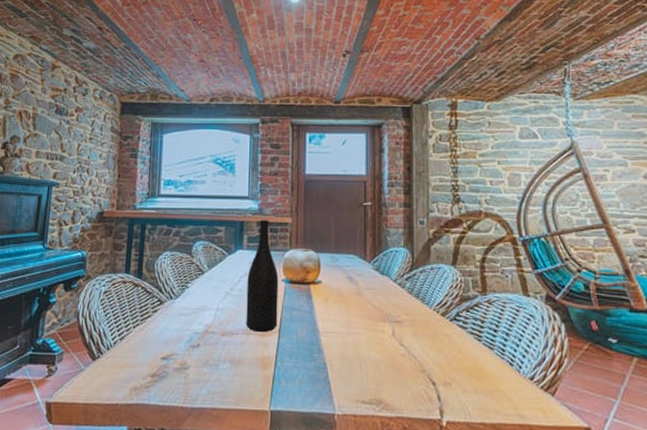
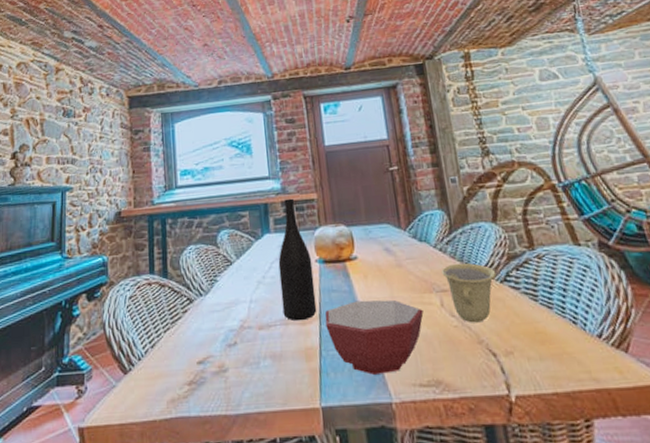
bowl: none [284,321,375,388] -> present [325,299,424,375]
cup: none [398,298,447,354] -> present [441,262,497,323]

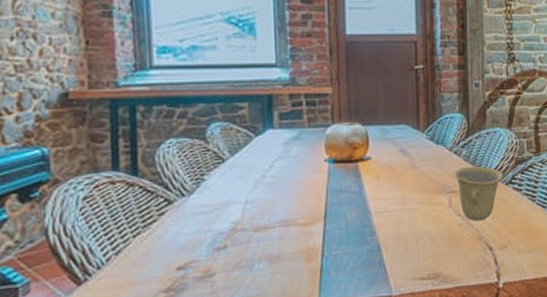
wine bottle: present [278,198,317,322] -> none [281,91,322,223]
bowl: present [325,299,424,375] -> none [330,200,432,271]

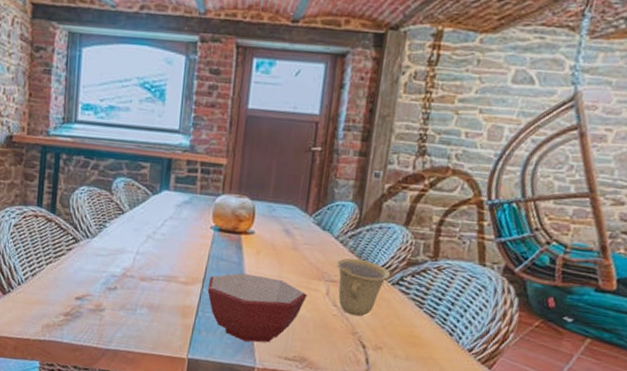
bowl: none [330,200,432,271] -> present [207,273,307,343]

